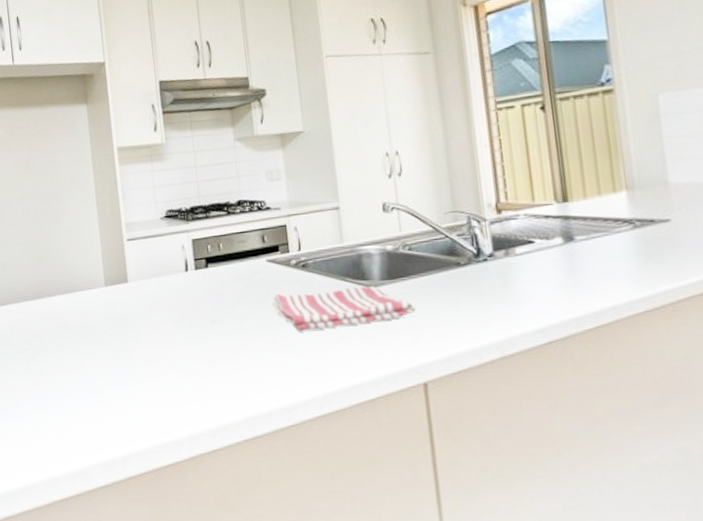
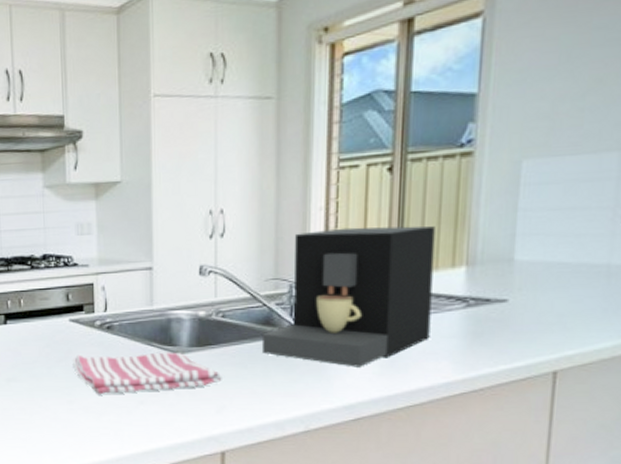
coffee maker: none [447,156,605,292] -> present [261,225,435,367]

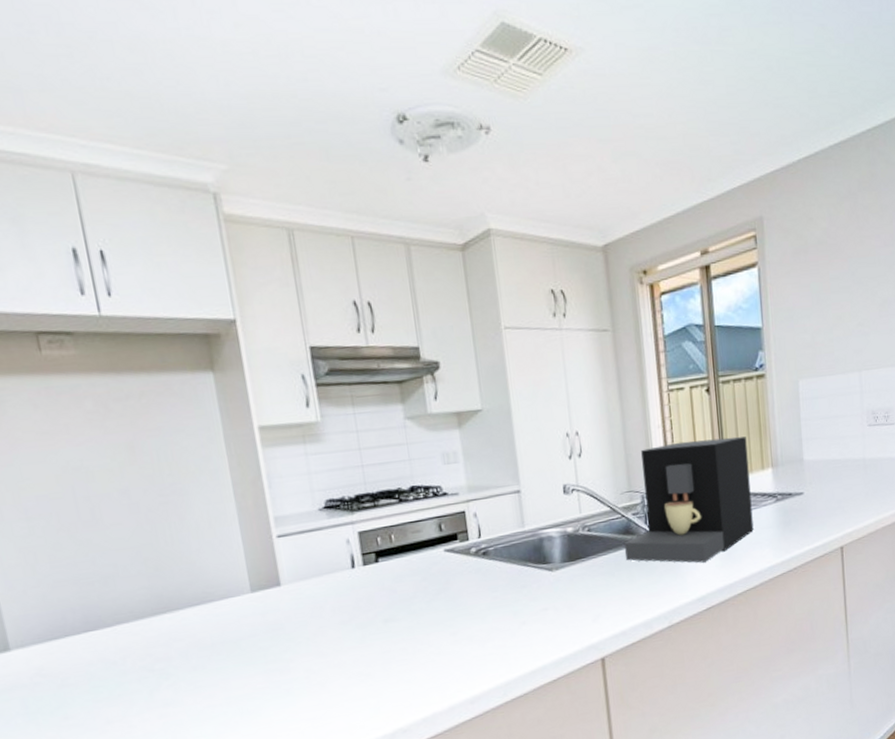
dish towel: present [73,352,222,394] -> none [451,570,595,621]

